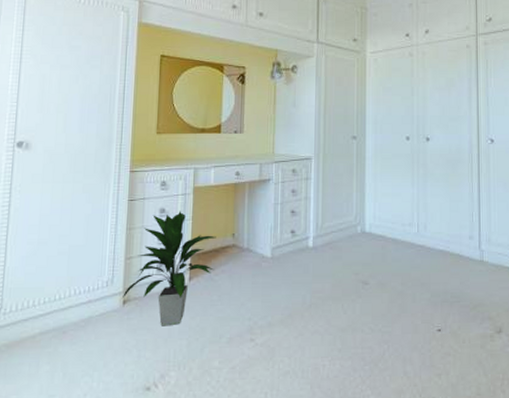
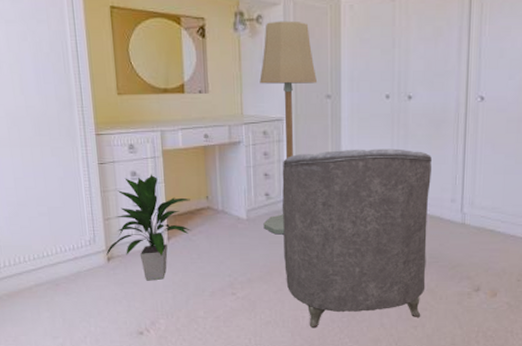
floor lamp: none [287,70,344,274] -> present [259,20,317,235]
armchair: none [306,186,449,379] -> present [282,148,432,329]

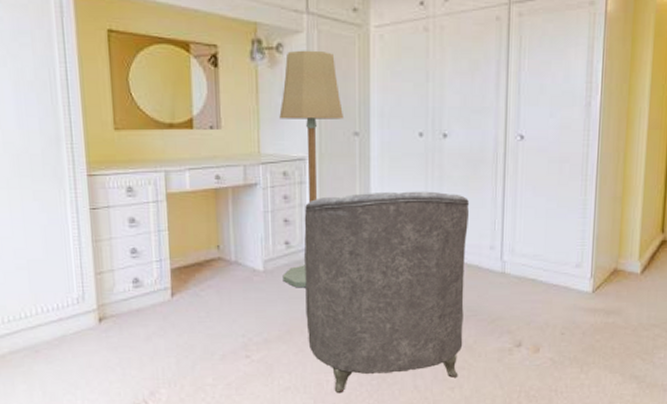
indoor plant: present [106,174,191,281] -> none [97,220,199,344]

